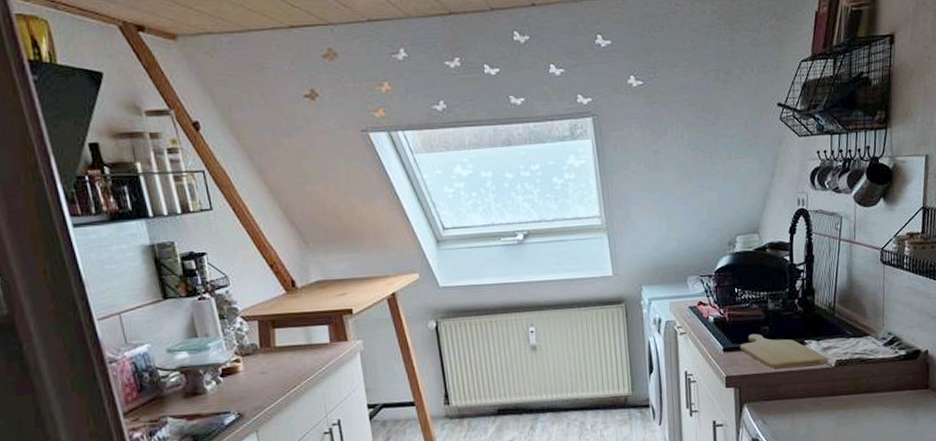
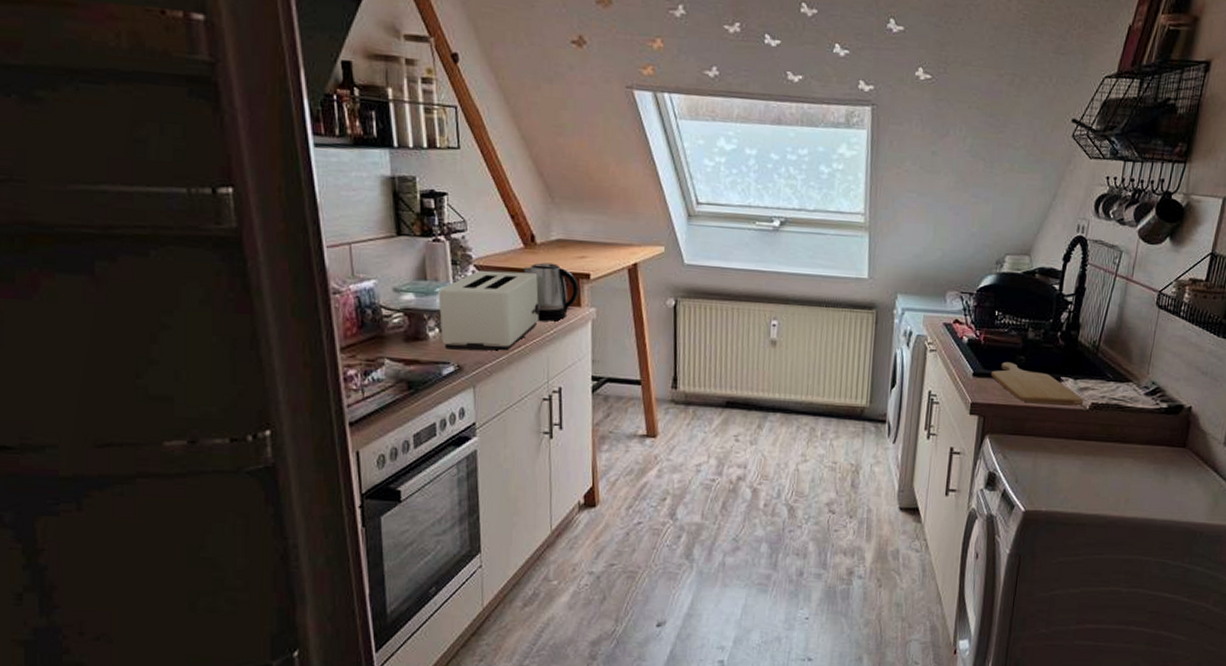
toaster: none [210,316,310,400] -> present [438,270,540,352]
kettle: none [288,304,344,360] -> present [523,262,579,321]

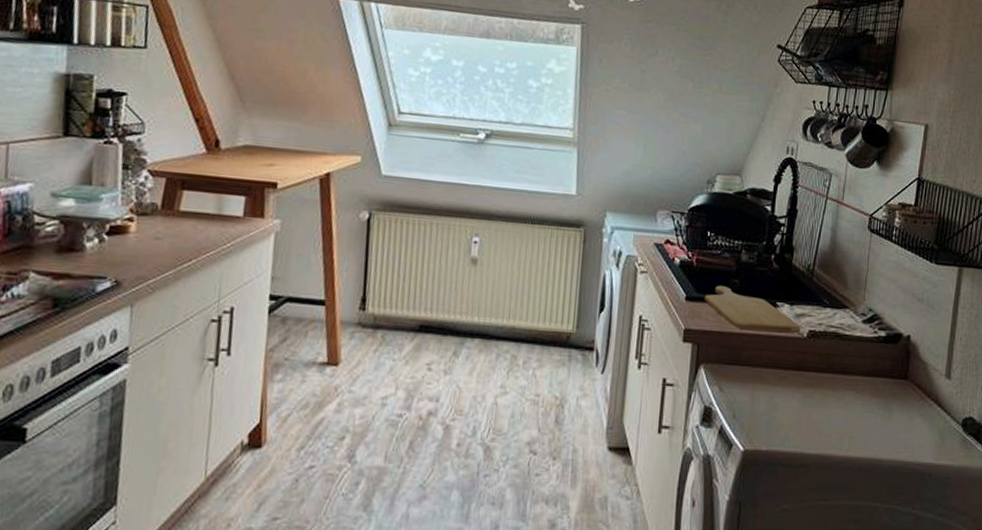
toaster: present [438,270,540,352] -> none [100,176,219,266]
kettle: present [523,262,579,321] -> none [203,169,264,233]

